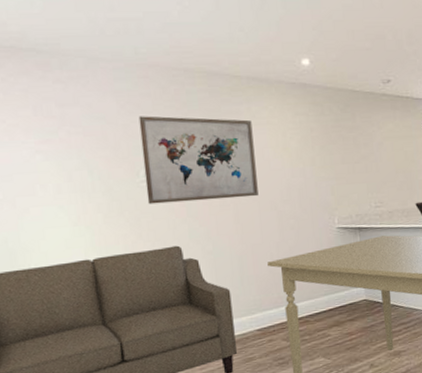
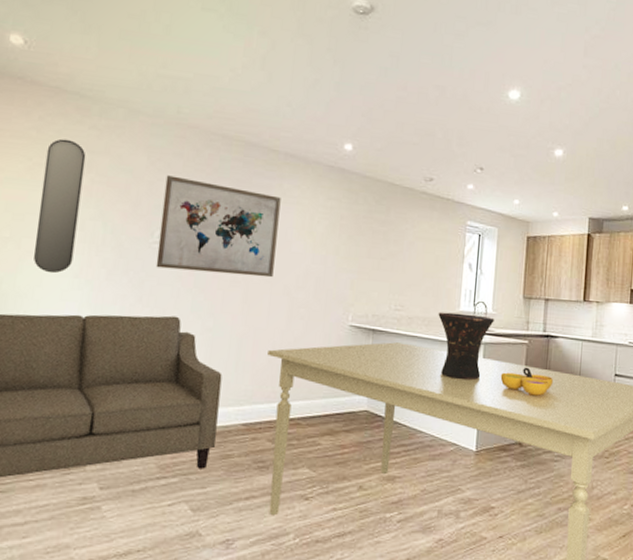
home mirror: none [17,96,69,226] -> present [33,139,86,274]

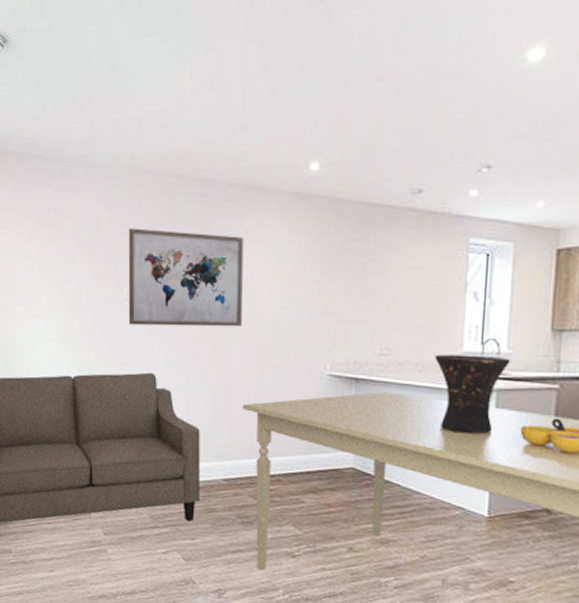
home mirror: present [33,139,86,274] -> none [23,205,58,338]

